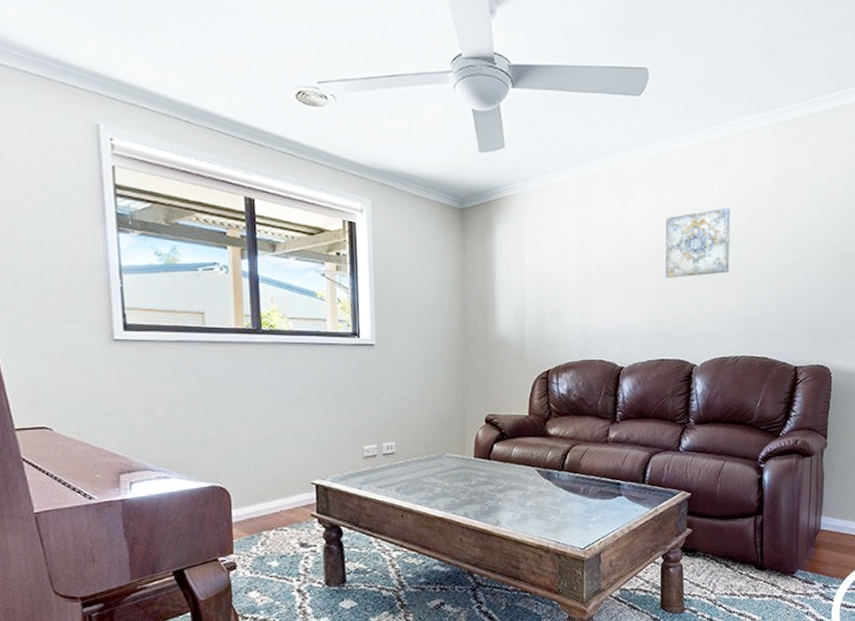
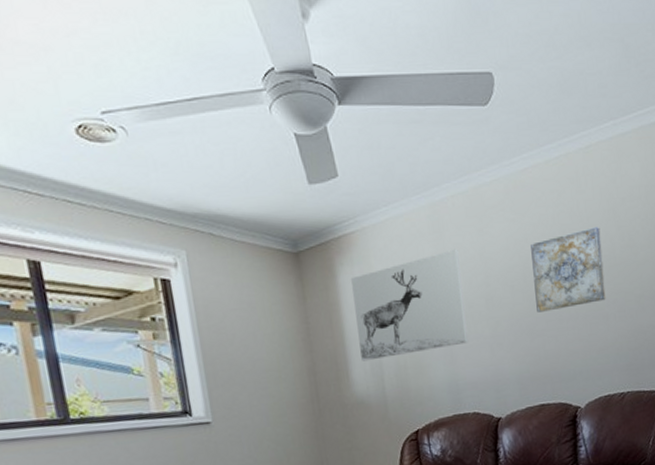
wall art: none [506,216,603,306] -> present [351,248,469,362]

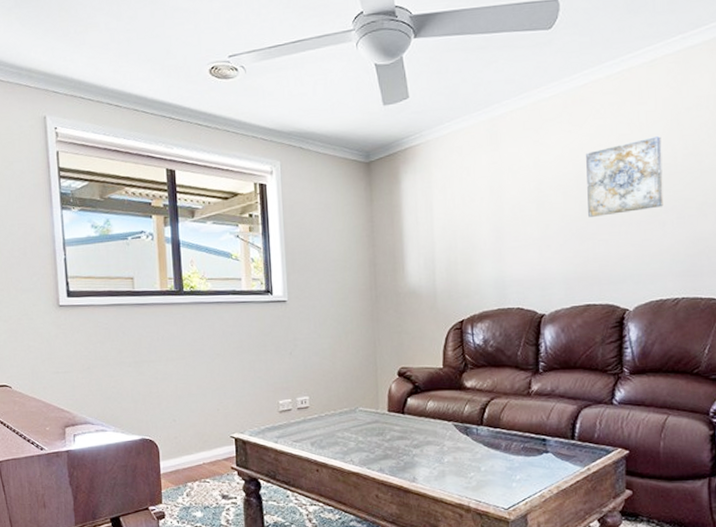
wall art: present [351,248,469,362] -> none [413,158,518,256]

